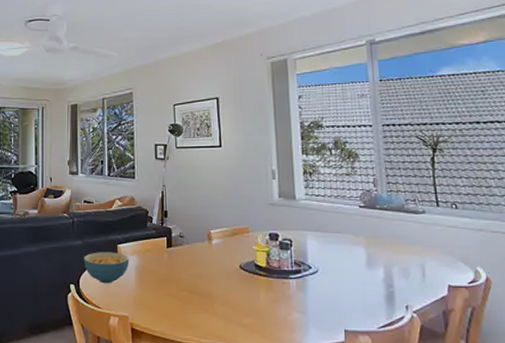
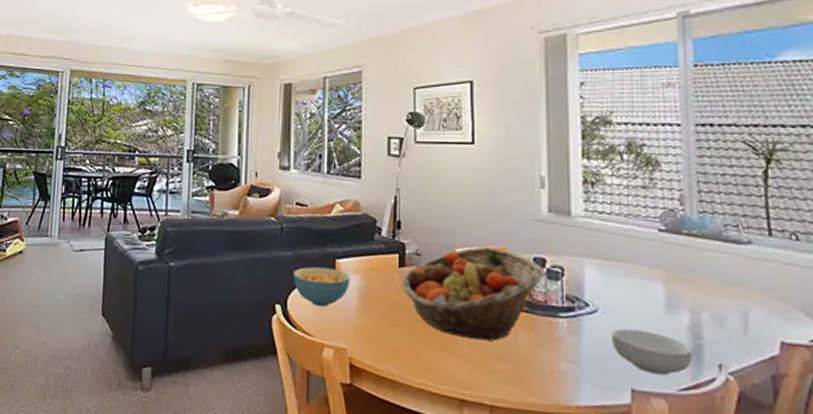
fruit basket: none [169,228,276,301] -> present [402,247,543,341]
cereal bowl: none [328,283,388,317] -> present [611,328,693,375]

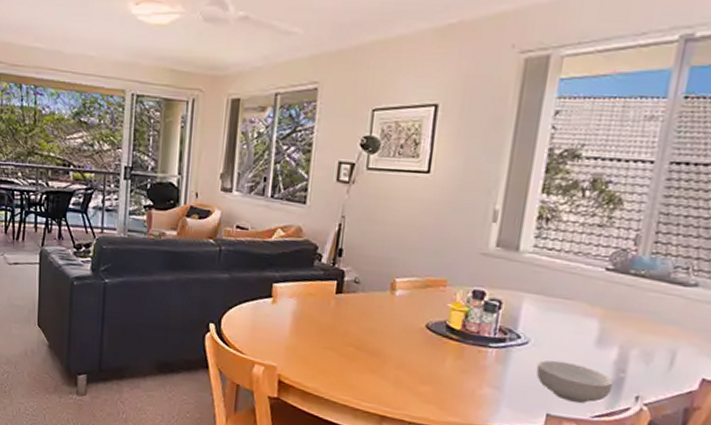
cereal bowl: present [294,266,350,307] -> none [229,289,286,328]
fruit basket: present [402,247,543,341] -> none [336,278,480,366]

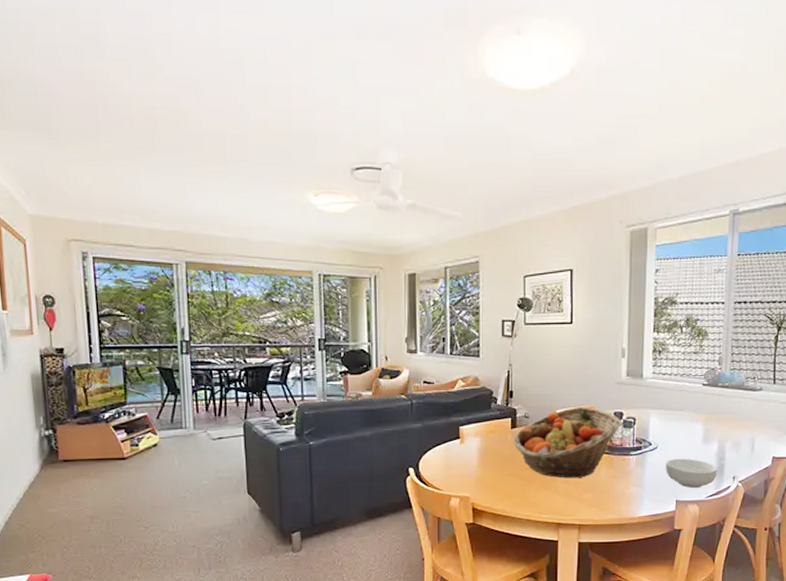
fruit basket: none [336,278,480,366] -> present [513,407,620,478]

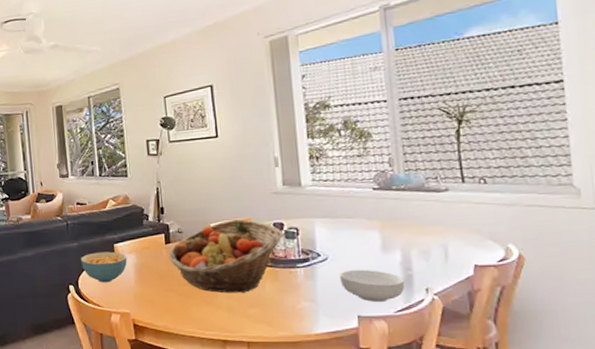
cereal bowl: none [424,434,472,466] -> present [81,251,128,283]

